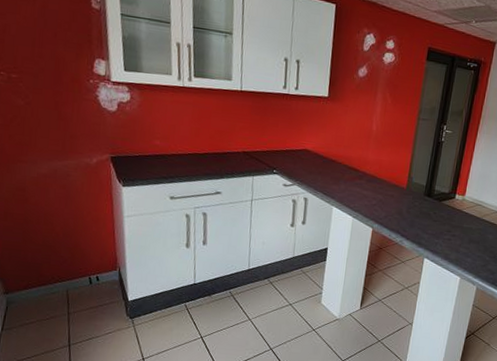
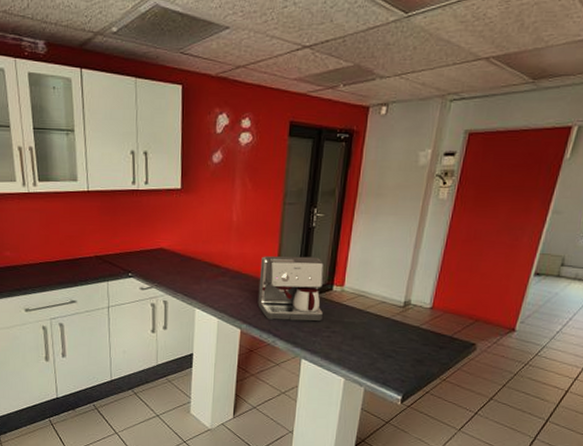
coffee maker: none [389,164,449,225] -> present [258,256,324,322]

